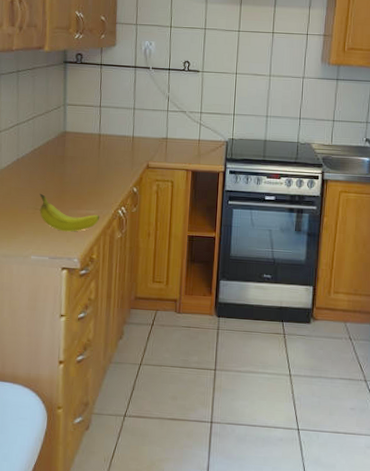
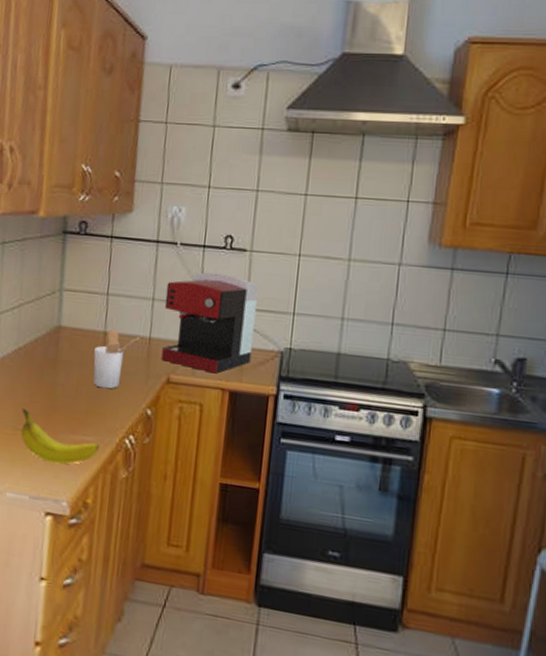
utensil holder: none [92,132,126,175] -> present [93,330,140,390]
coffee maker: none [142,88,209,159] -> present [161,272,259,374]

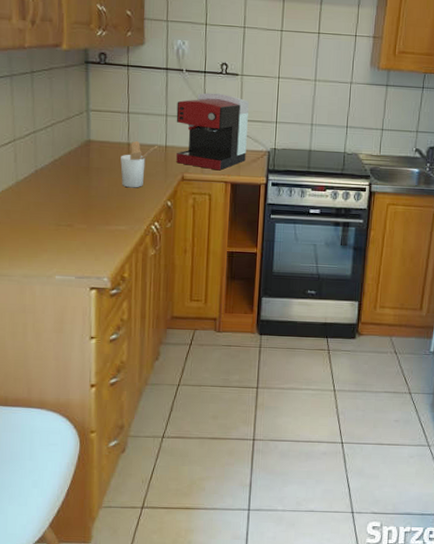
fruit: present [20,407,100,464] -> none [62,208,131,249]

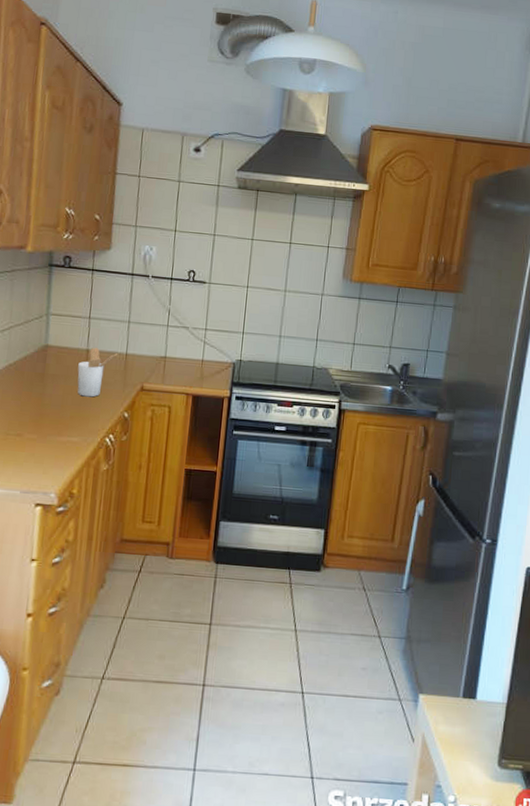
coffee maker: present [176,92,249,171] -> none [136,300,215,382]

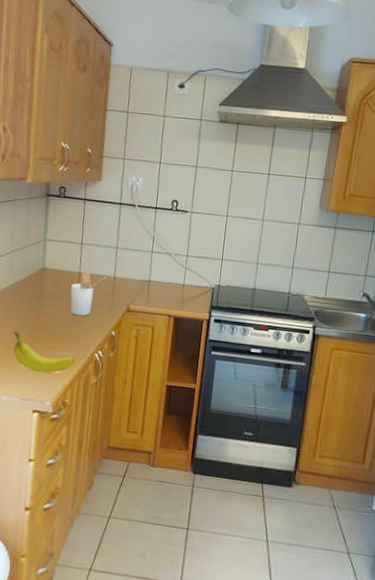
fruit: none [11,416,84,462] -> present [13,331,76,374]

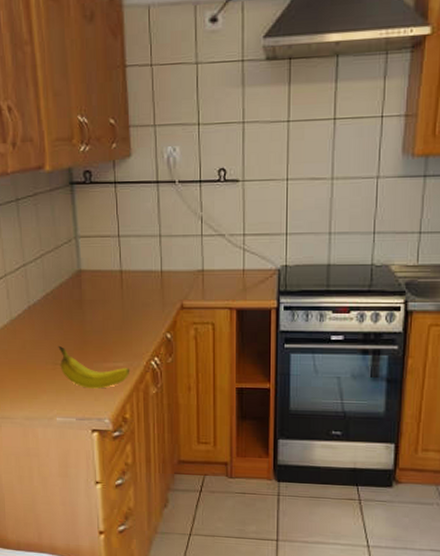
utensil holder: present [70,271,107,316] -> none [114,268,153,320]

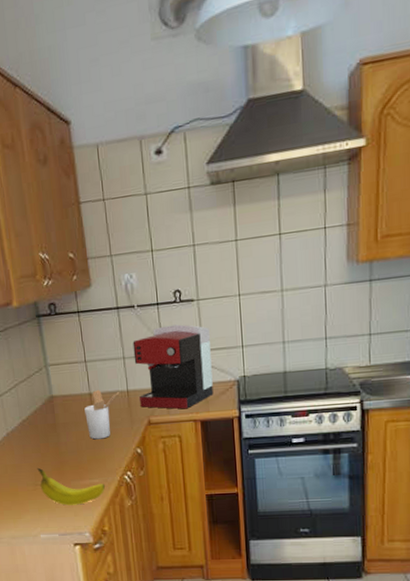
utensil holder: none [114,268,153,320] -> present [84,390,120,440]
coffee maker: none [171,205,253,296] -> present [132,324,214,409]

